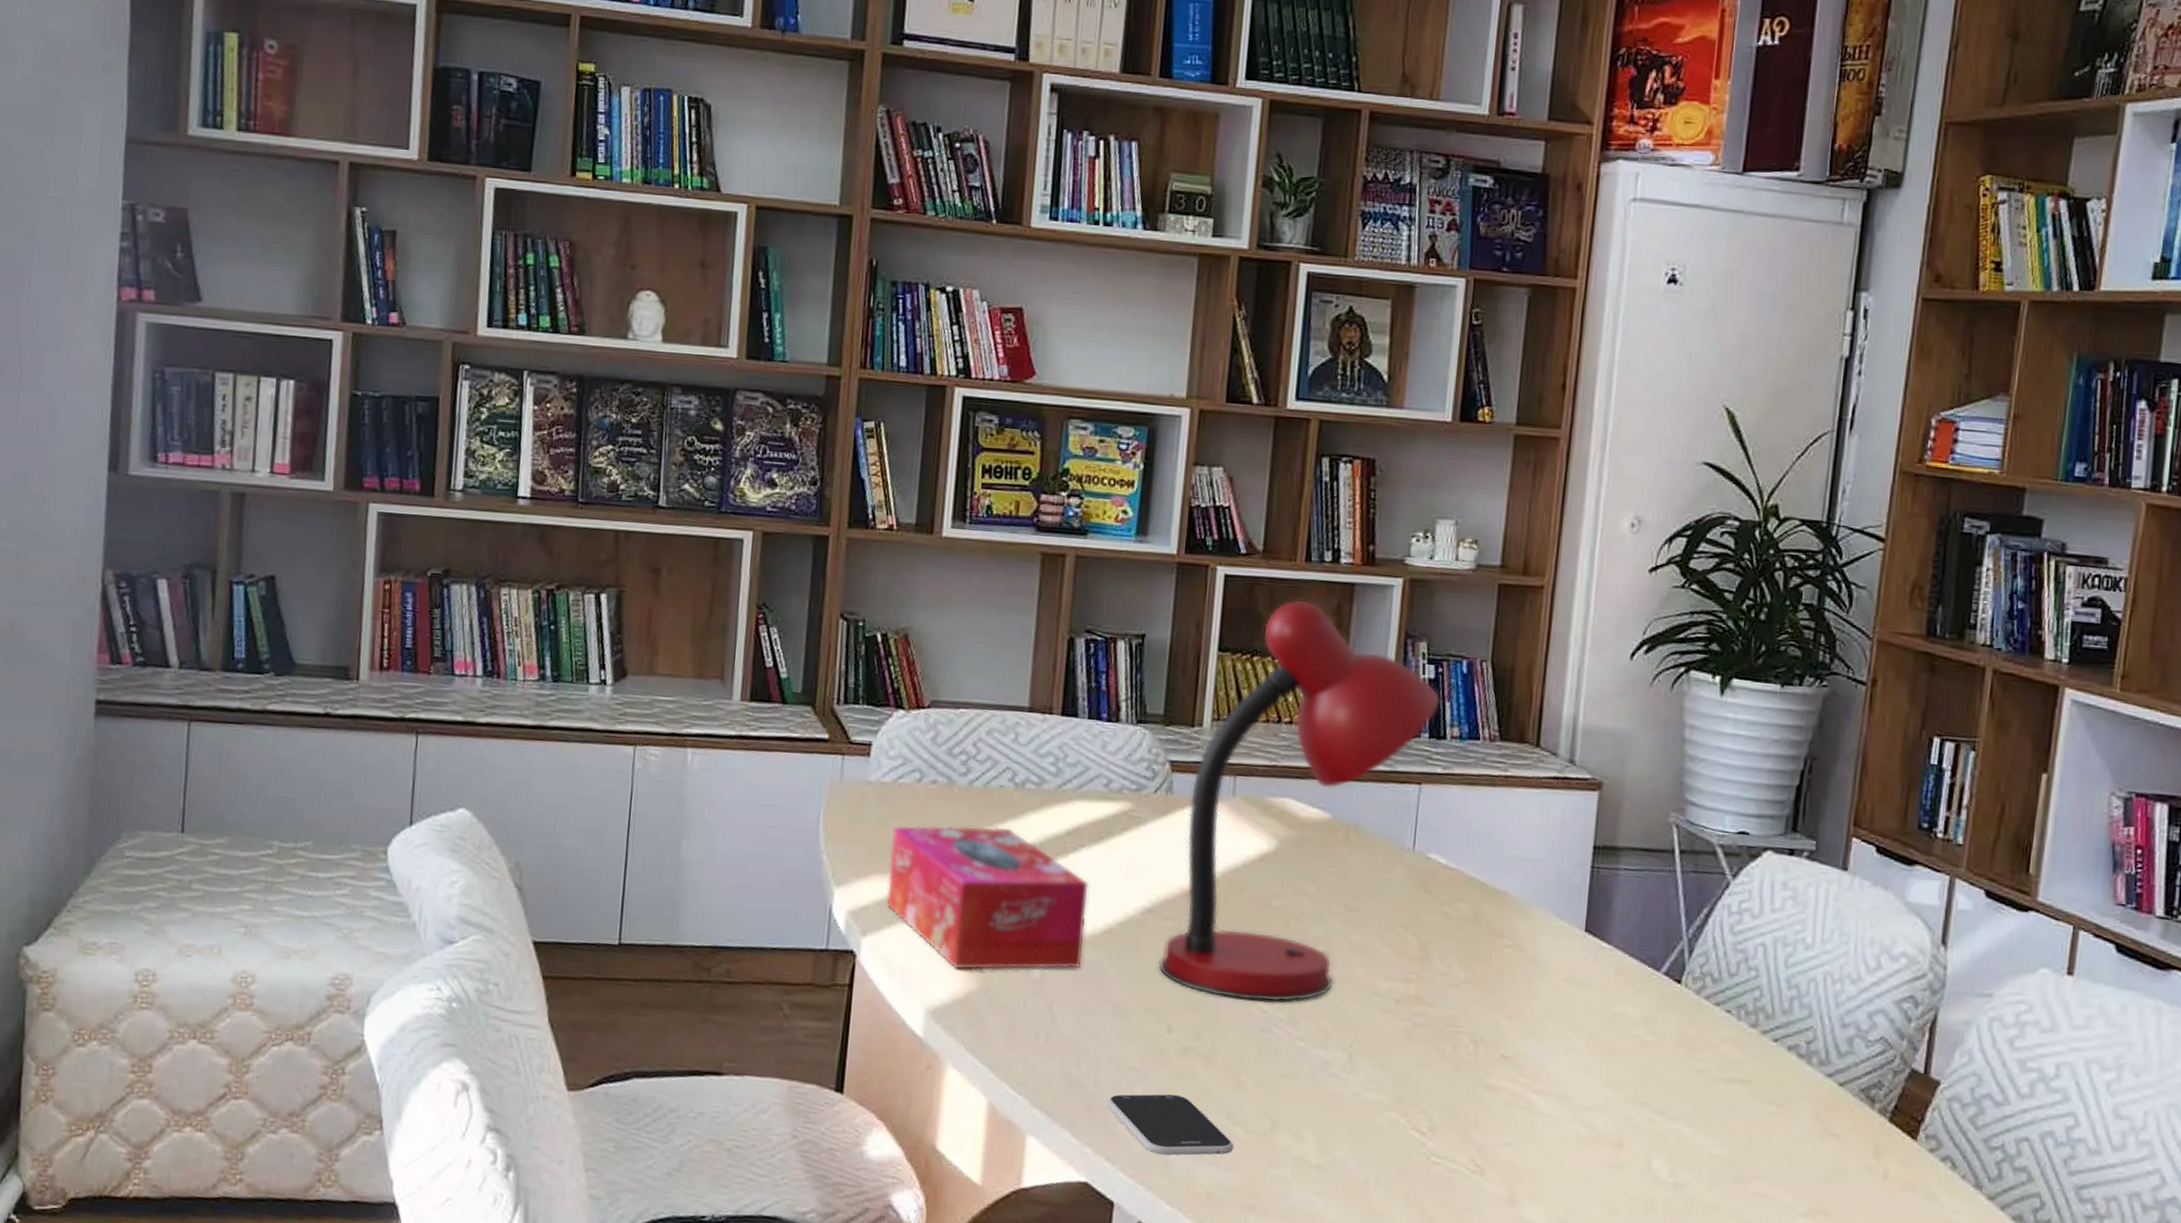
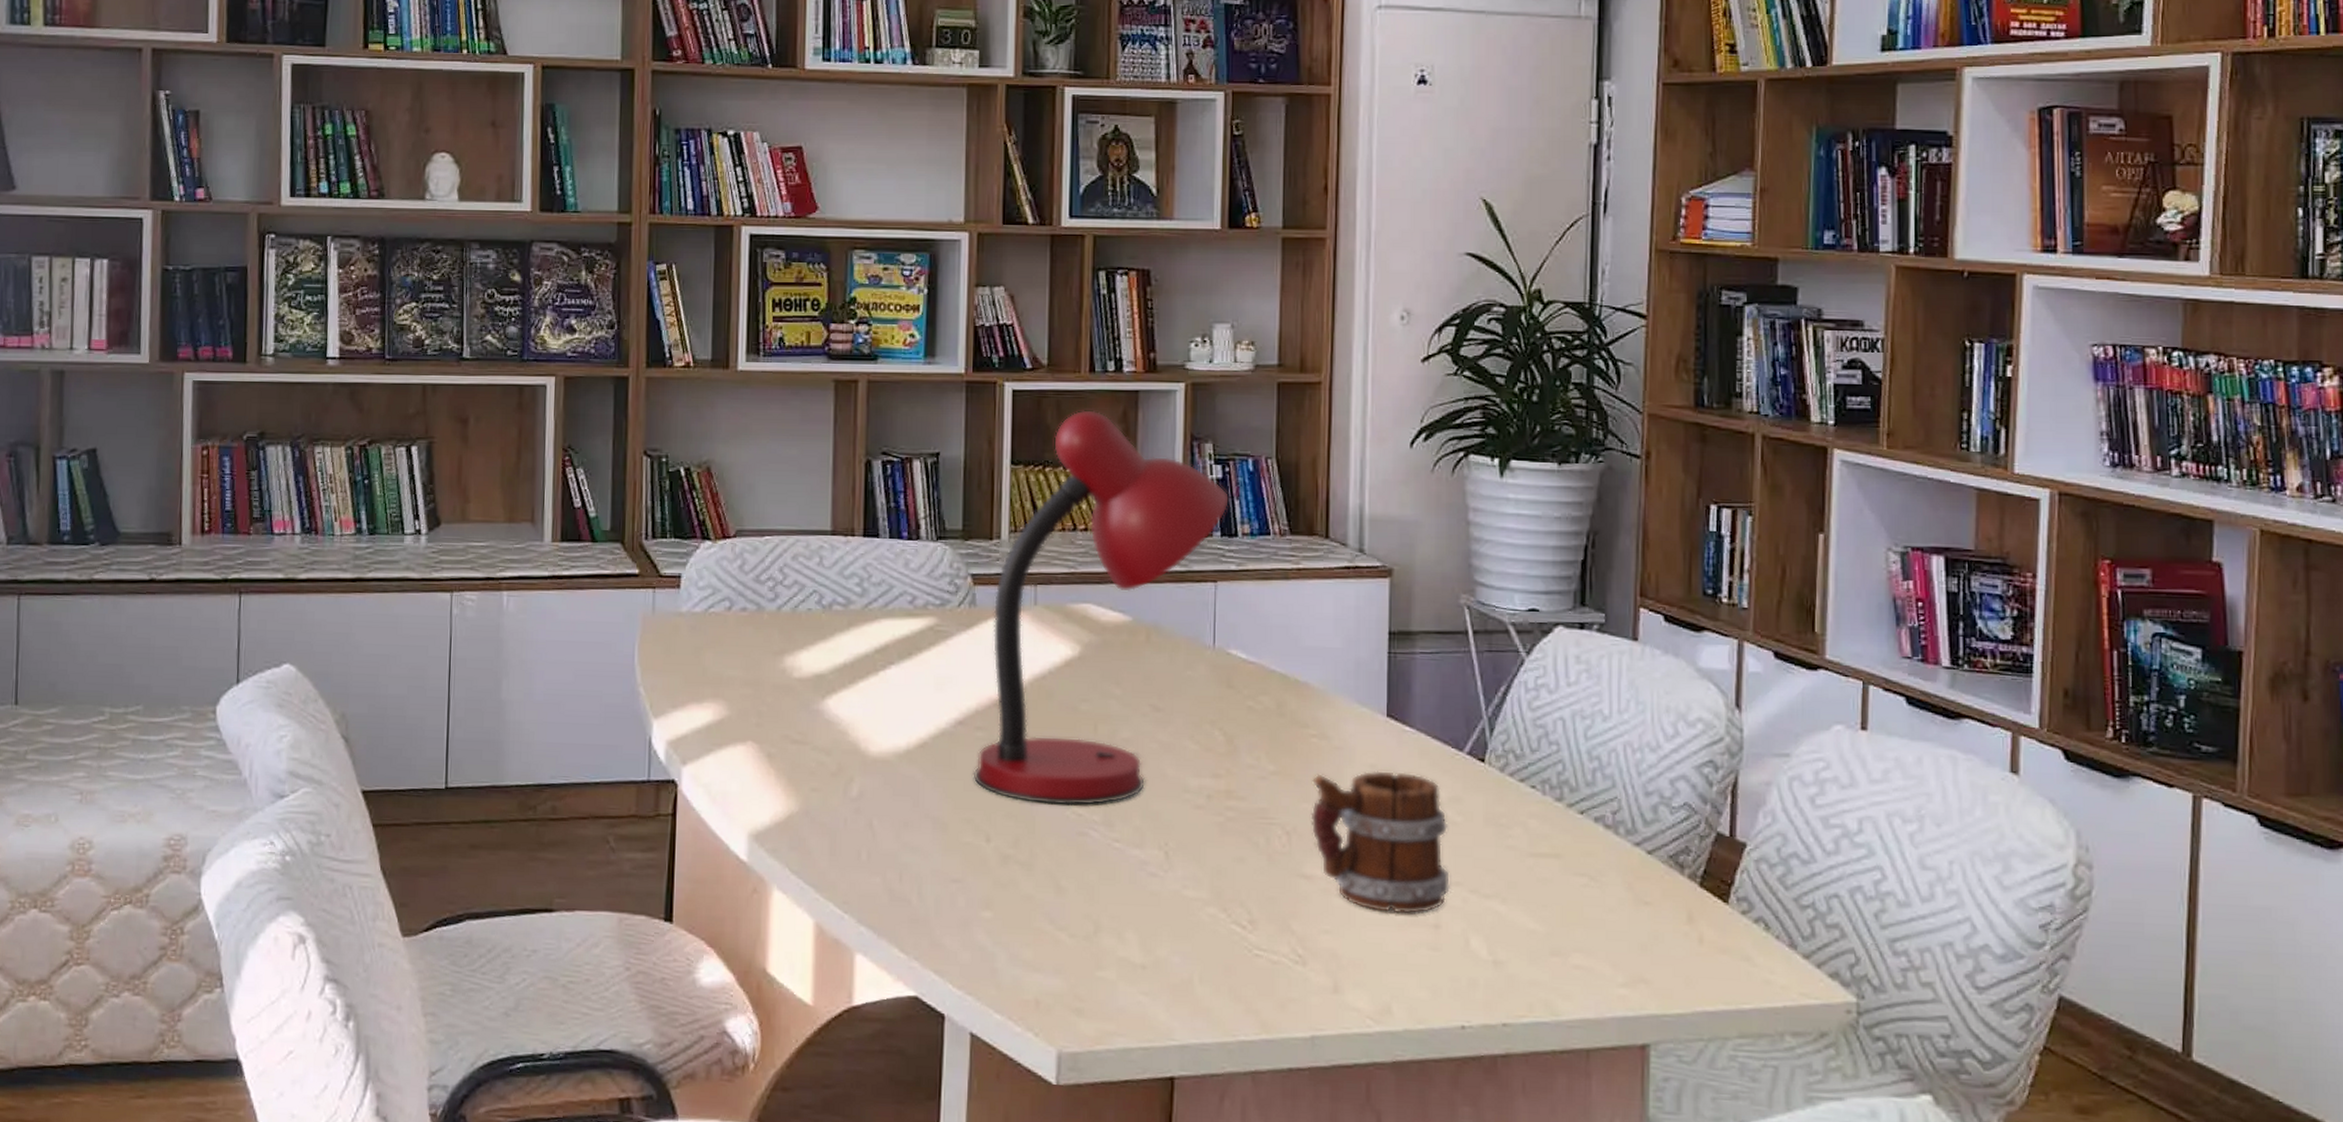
tissue box: present [885,825,1090,970] -> none [703,648,901,793]
smartphone: present [1106,1094,1234,1156] -> none [931,903,1059,965]
mug: none [1499,984,1639,1132] -> present [1311,770,1451,914]

